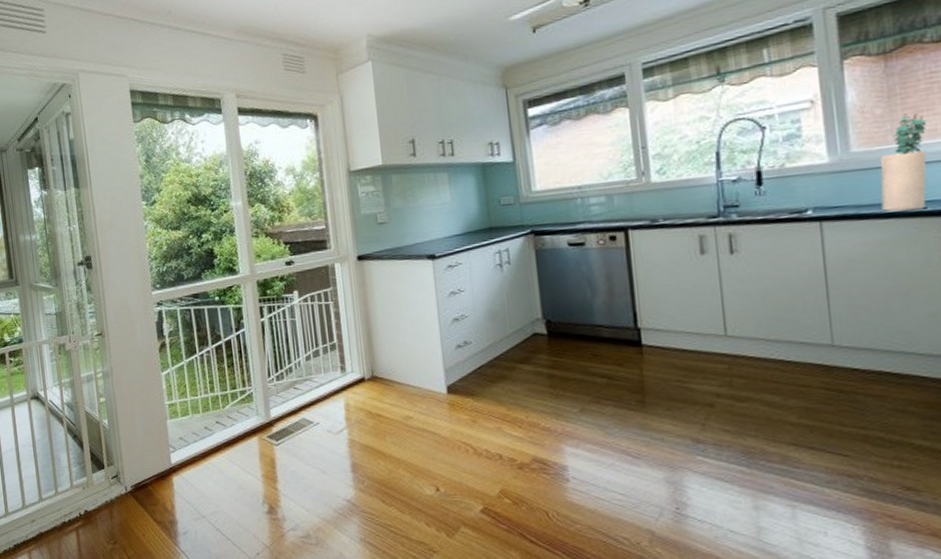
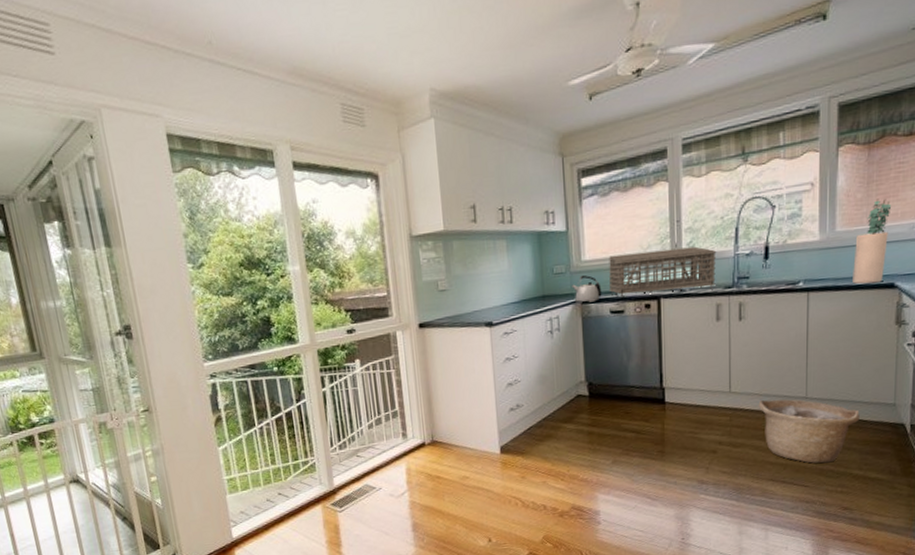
kettle: none [522,205,557,235] -> present [572,274,602,303]
dish rack: none [563,173,696,229] -> present [608,246,717,298]
basket: none [765,346,915,428] -> present [758,399,860,464]

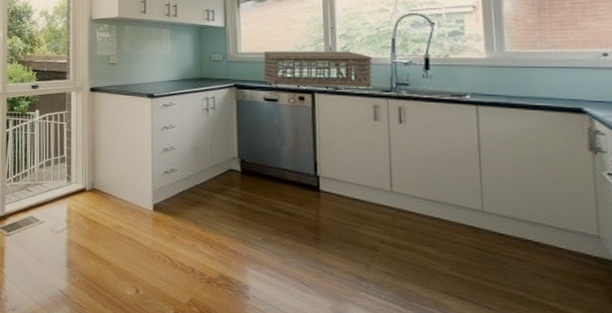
kettle: present [572,274,602,303] -> none [228,64,256,89]
basket: present [758,399,860,464] -> none [424,205,553,287]
vase: present [852,198,892,285] -> none [528,25,570,106]

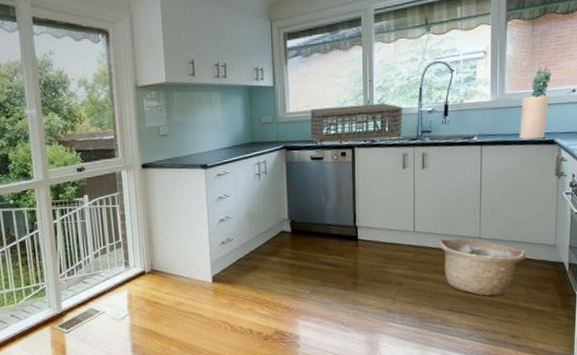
basket: none [424,205,553,287] -> present [438,238,525,296]
vase: none [528,25,570,106] -> present [519,66,552,140]

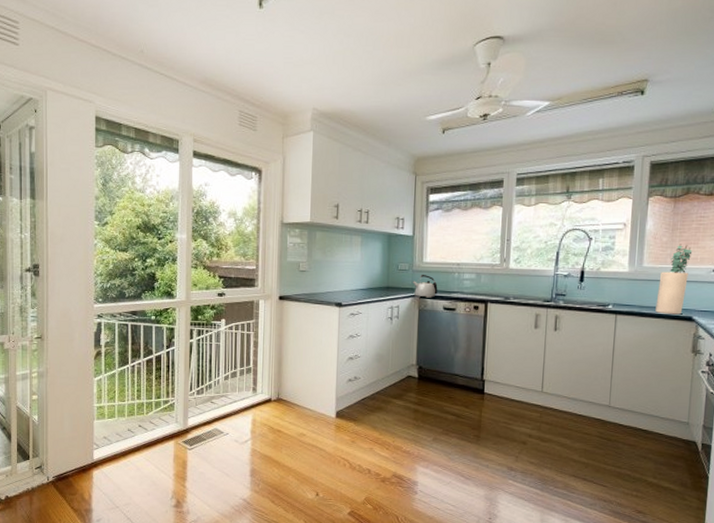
kettle: none [277,125,304,150] -> present [412,274,438,298]
dish rack: present [309,103,403,146] -> none [444,261,539,301]
basket: present [438,238,525,296] -> none [566,402,656,468]

